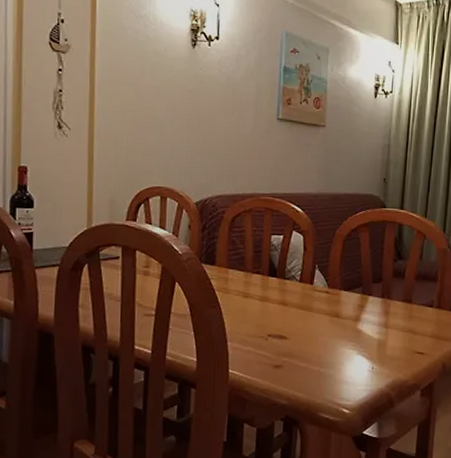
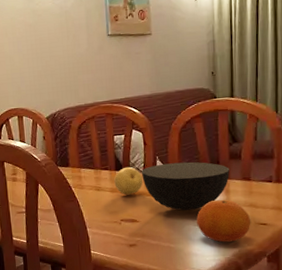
mandarin orange: none [265,273,299,306] -> present [114,166,143,195]
bowl: none [297,274,391,330] -> present [142,161,230,211]
fruit: none [351,322,408,371] -> present [197,200,251,242]

